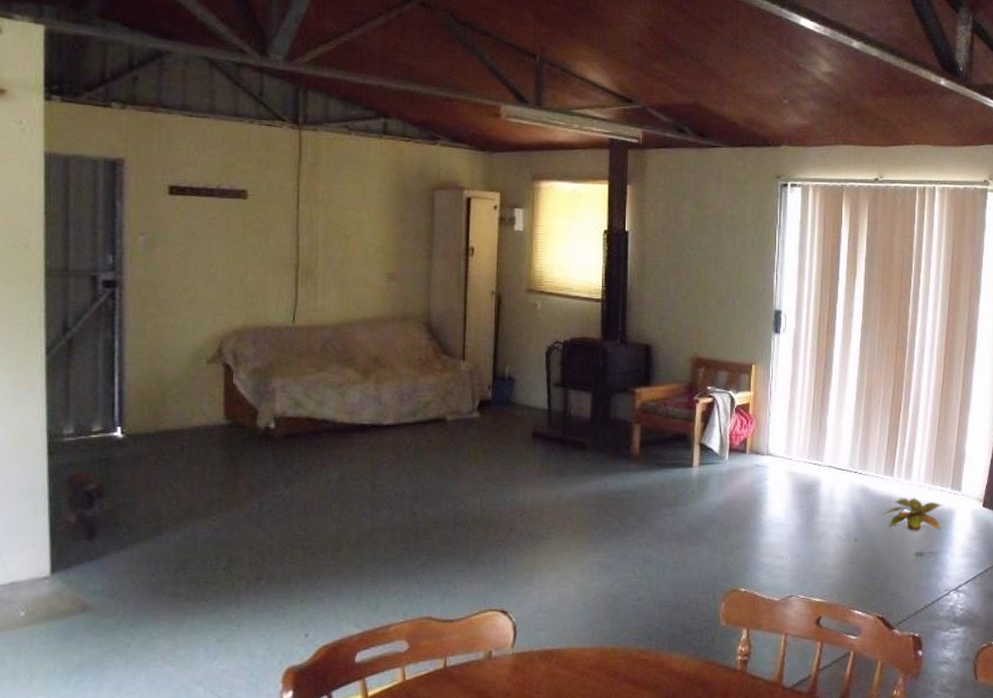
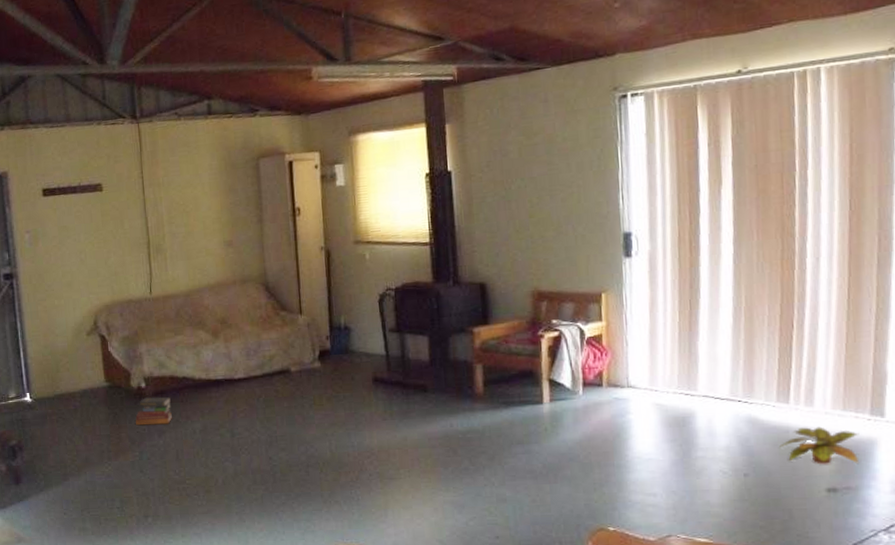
books: none [258,440,304,472] -> present [135,397,172,426]

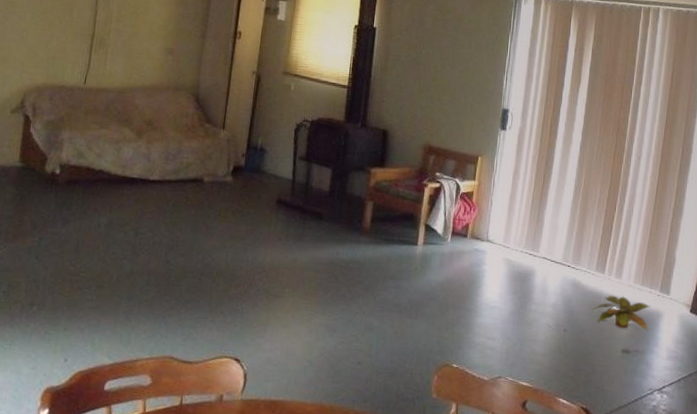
books: present [135,397,172,426] -> none [42,184,82,214]

